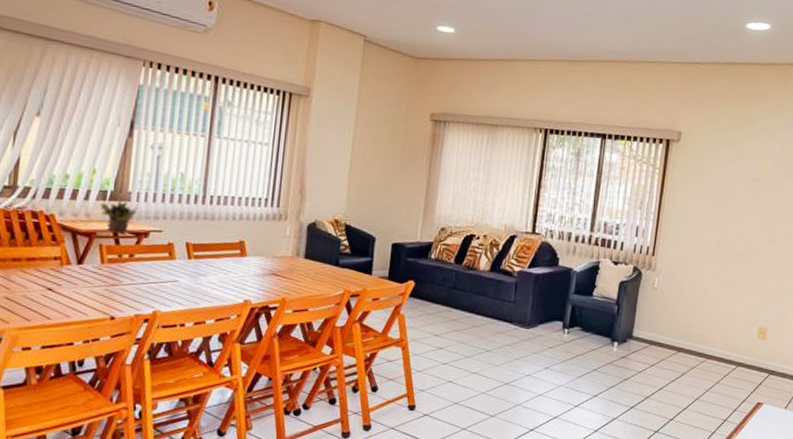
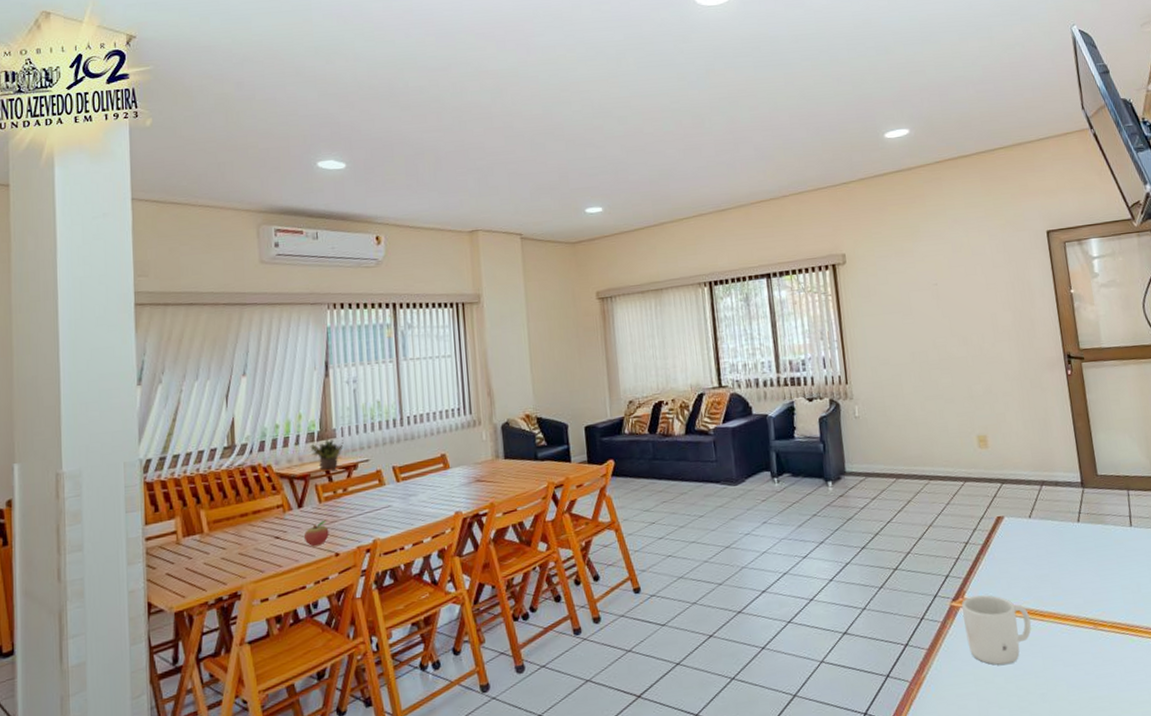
fruit: none [79,282,108,306] -> present [303,521,329,547]

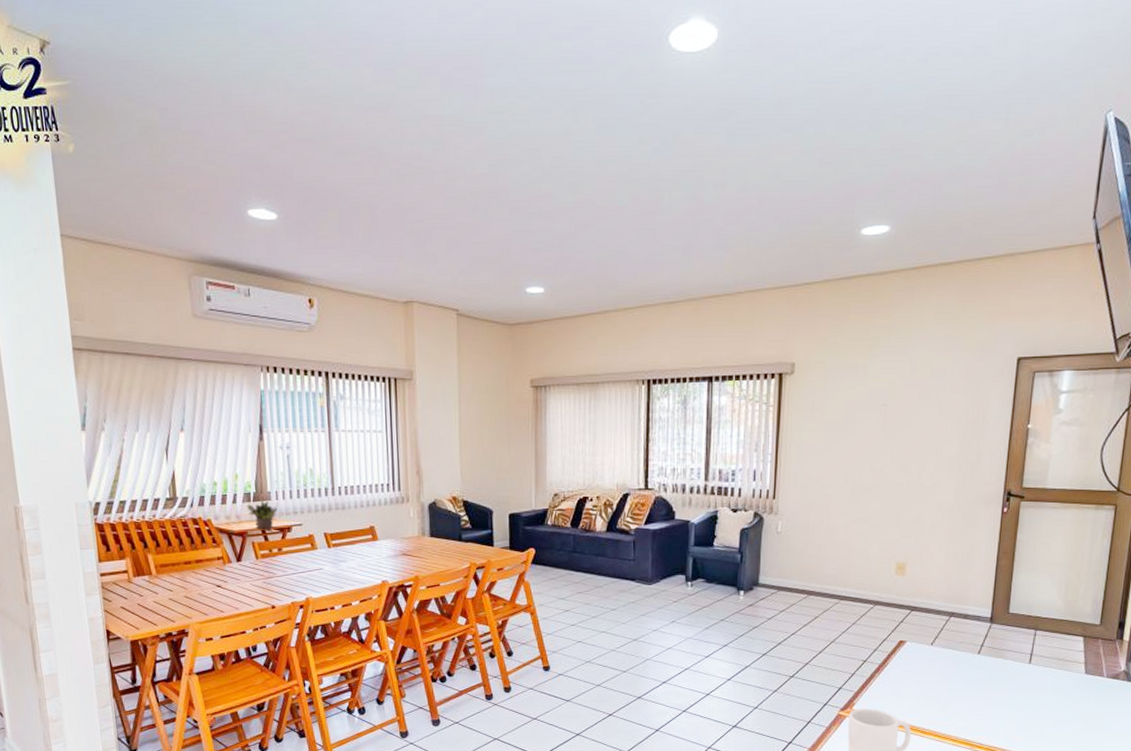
fruit: present [303,521,329,547] -> none [242,576,266,598]

